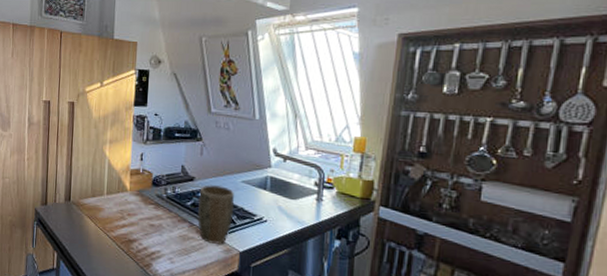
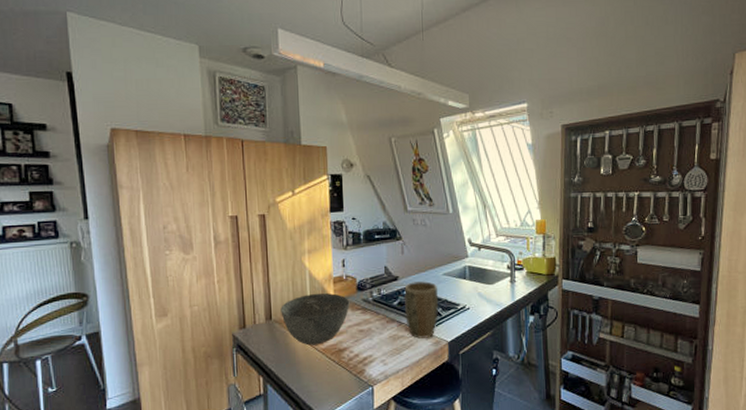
bowl: none [79,182,144,232] -> present [280,293,350,346]

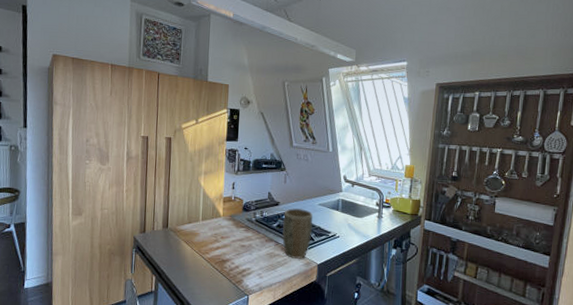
bowl: present [280,293,350,346] -> none [176,209,236,254]

